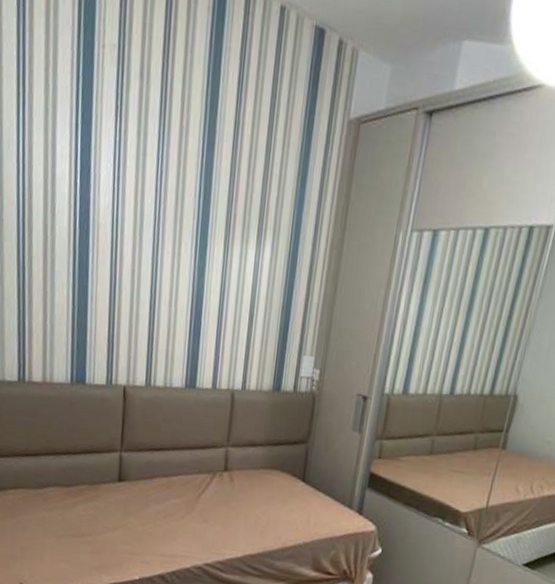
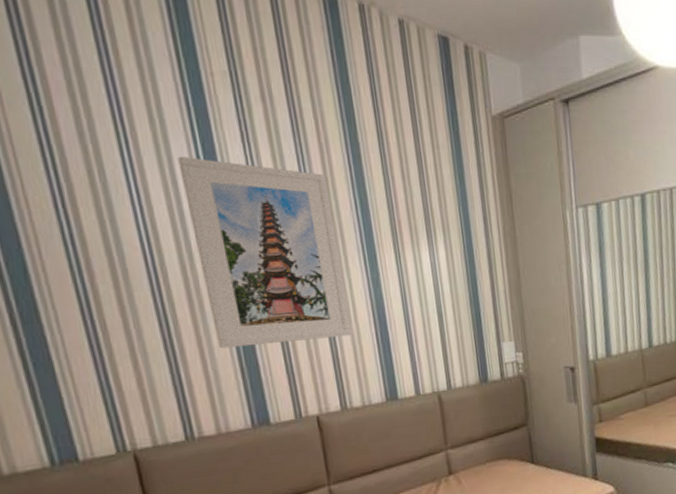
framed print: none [58,122,179,319] -> present [177,156,353,349]

